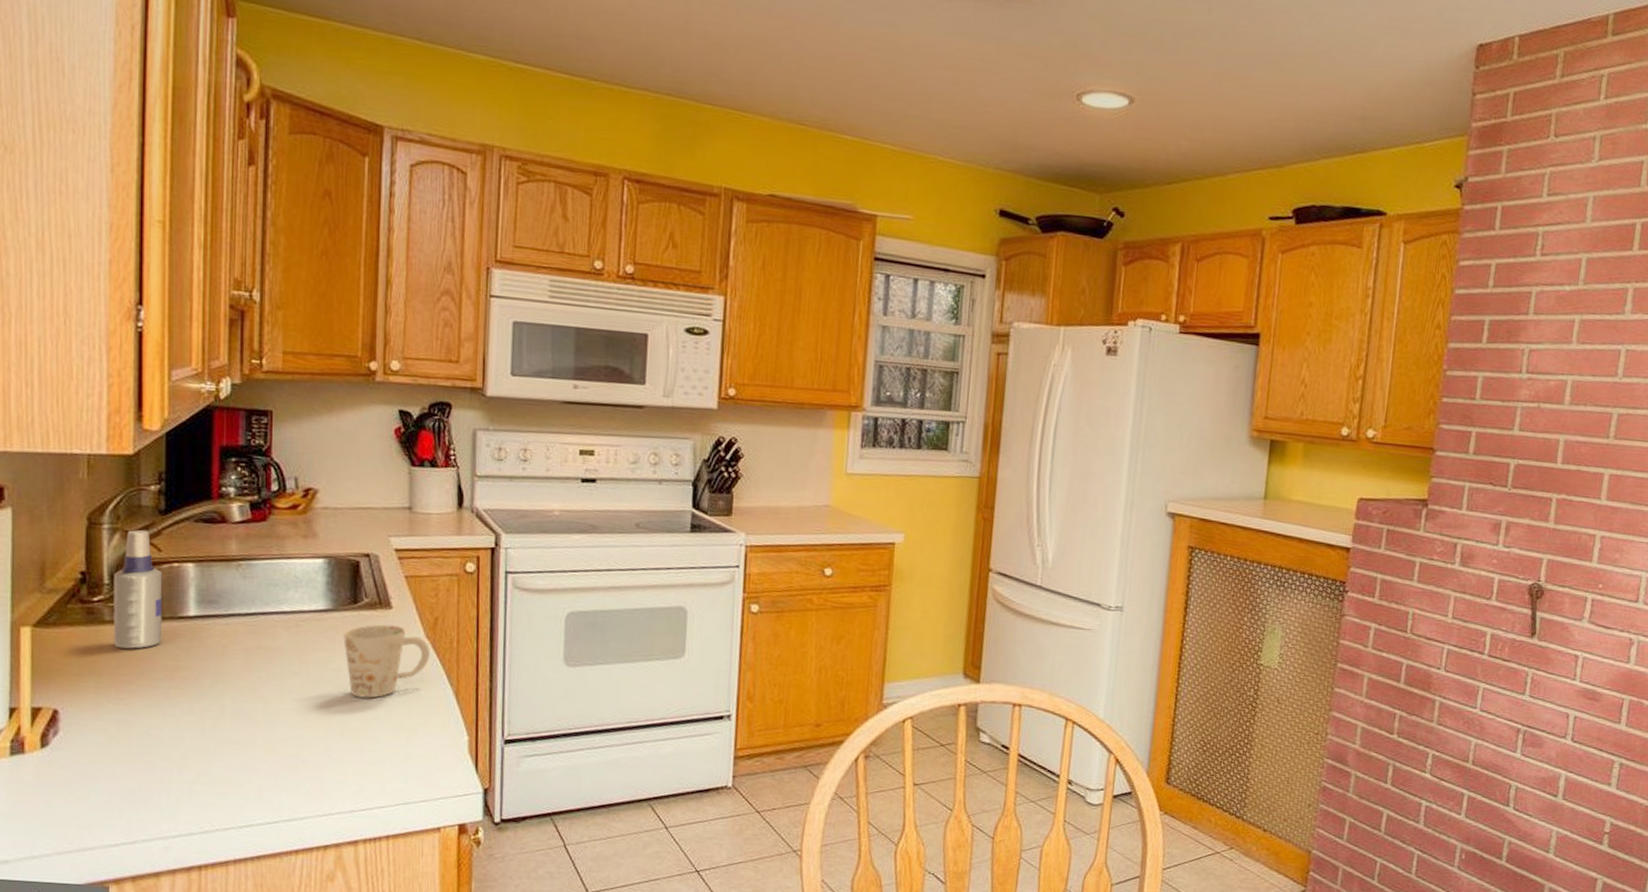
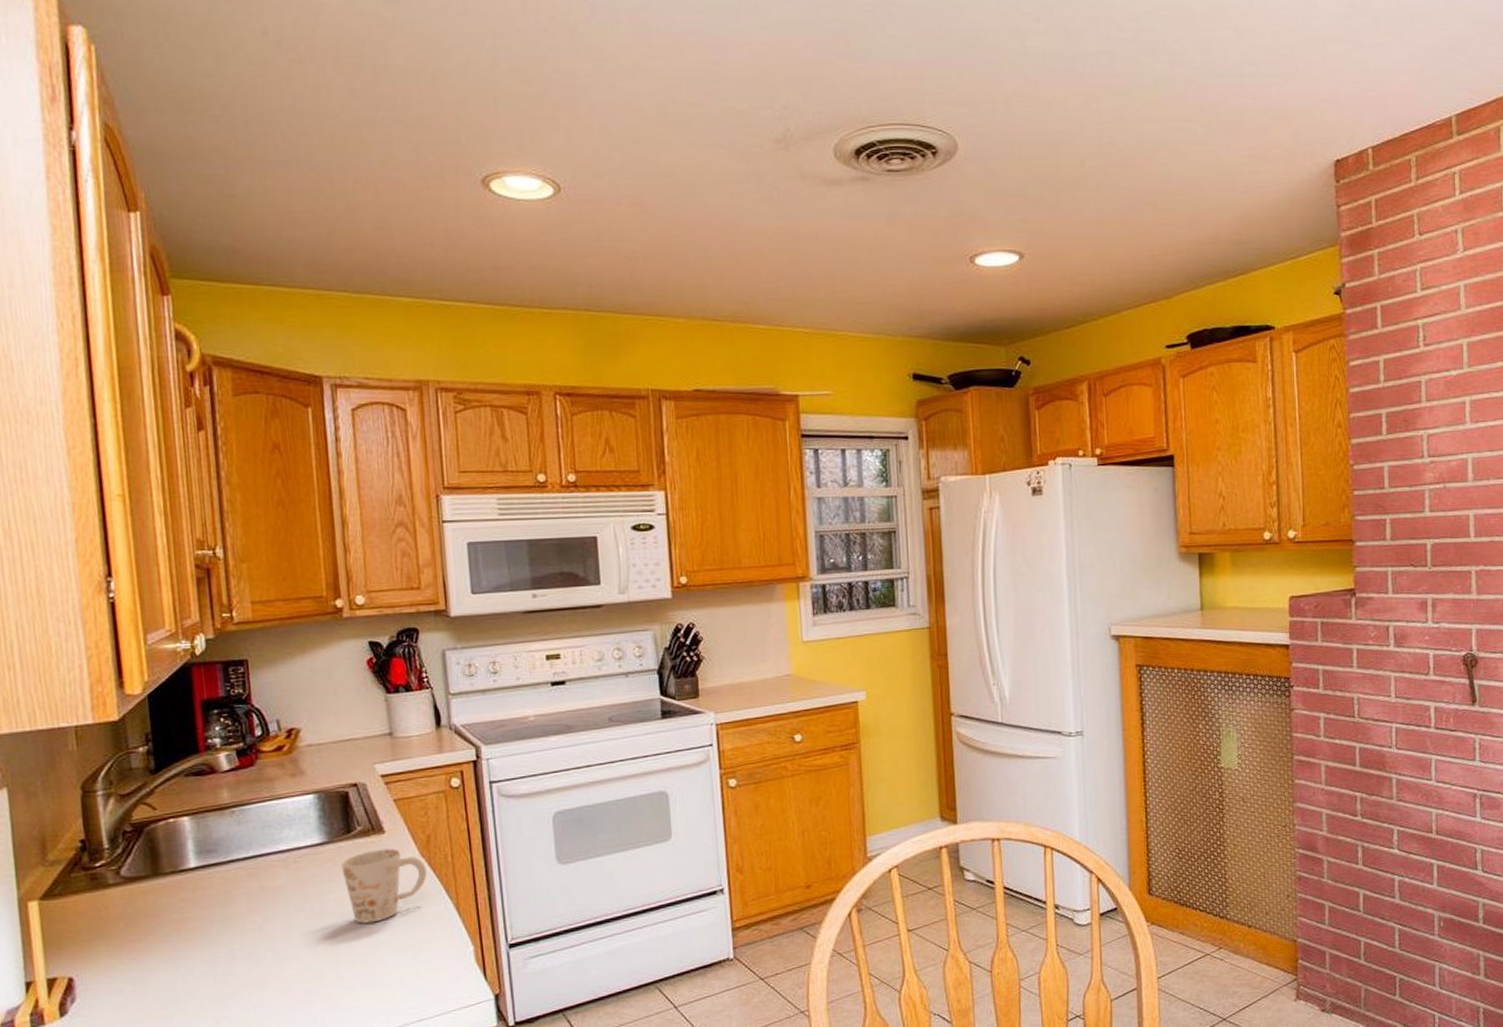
spray bottle: present [113,529,163,649] -> none [112,791,167,909]

